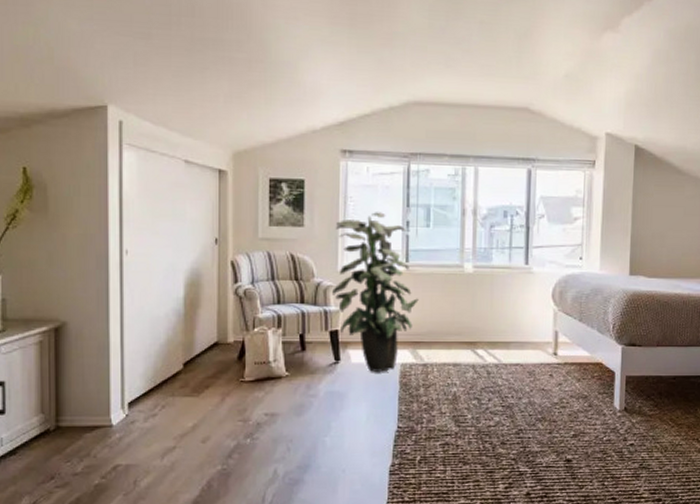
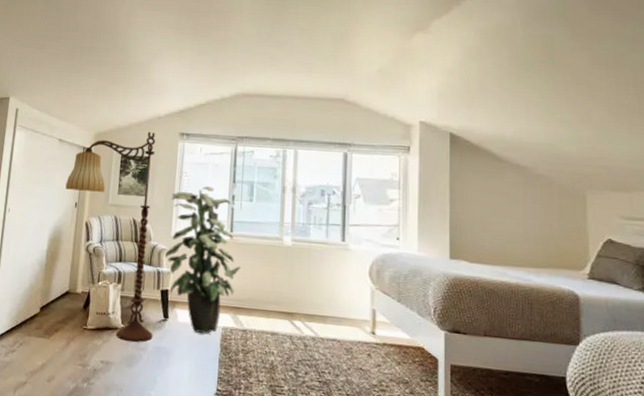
floor lamp: none [200,149,324,389] -> present [65,132,156,342]

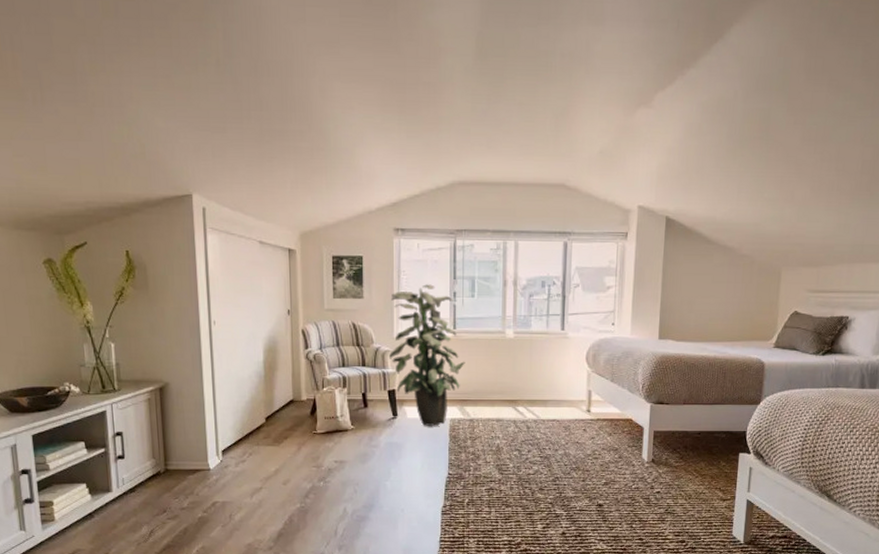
floor lamp: present [65,132,156,342] -> none [274,229,384,440]

